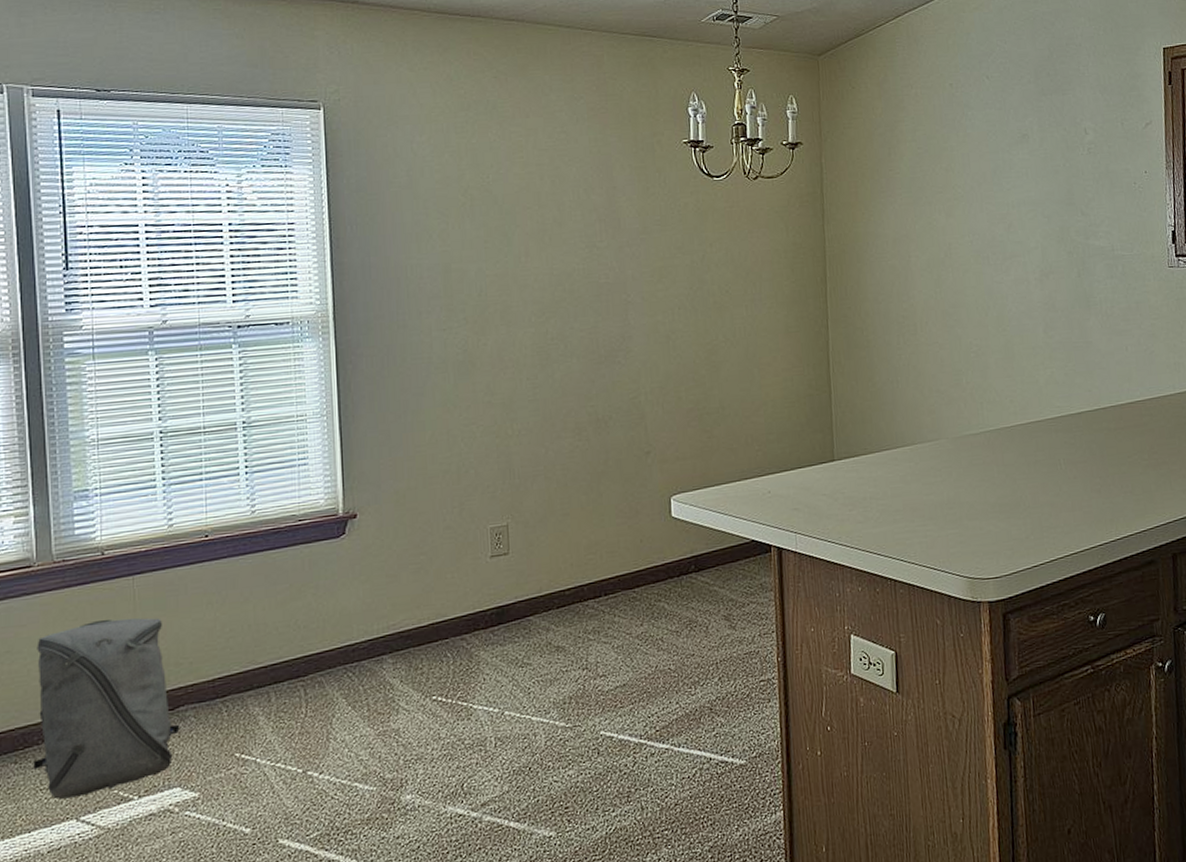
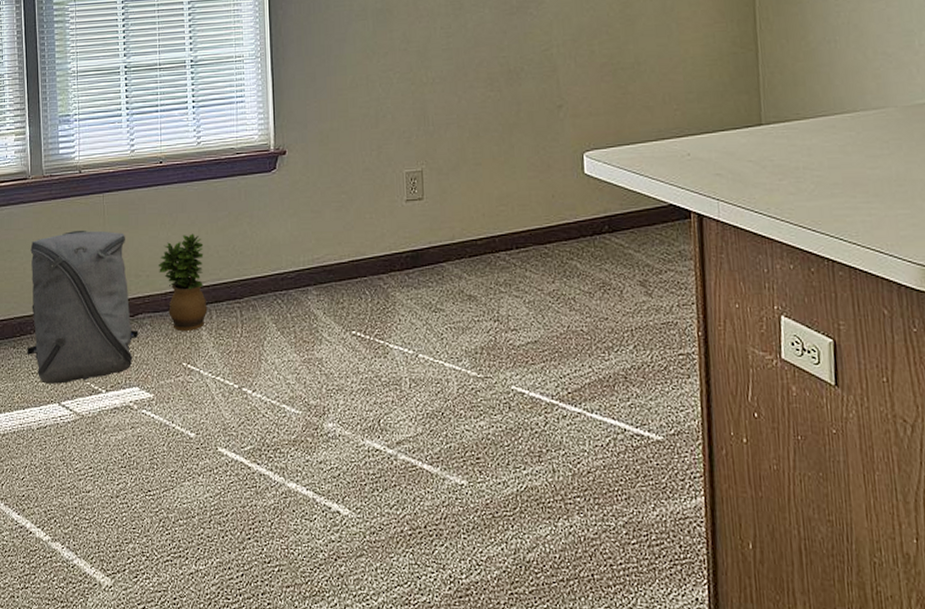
potted plant: none [205,611,265,720] -> present [159,233,208,331]

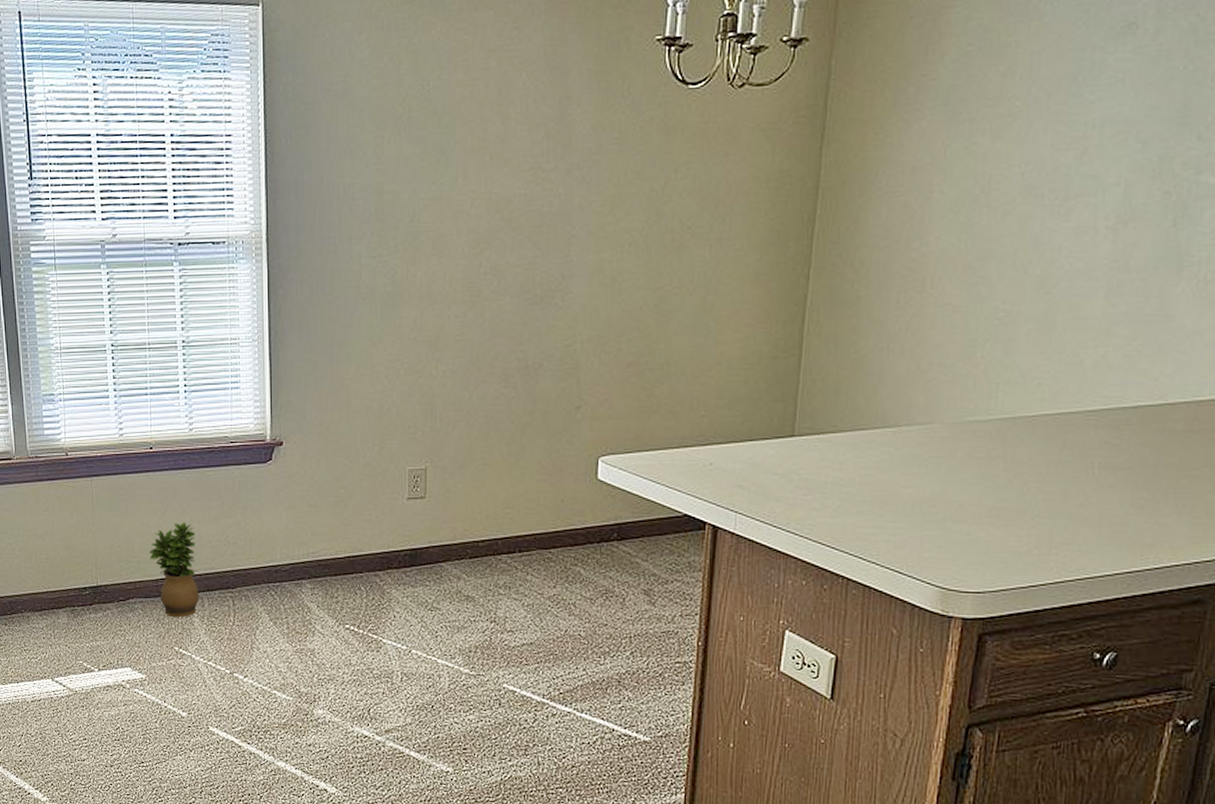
backpack: present [27,230,139,384] -> none [18,514,130,661]

